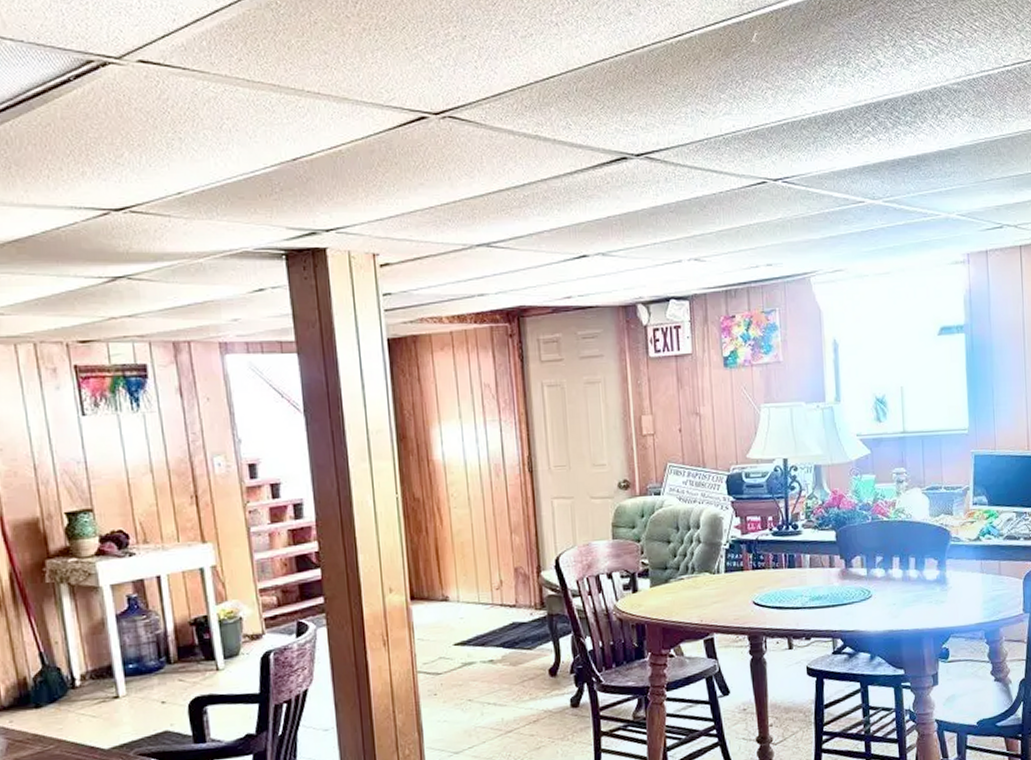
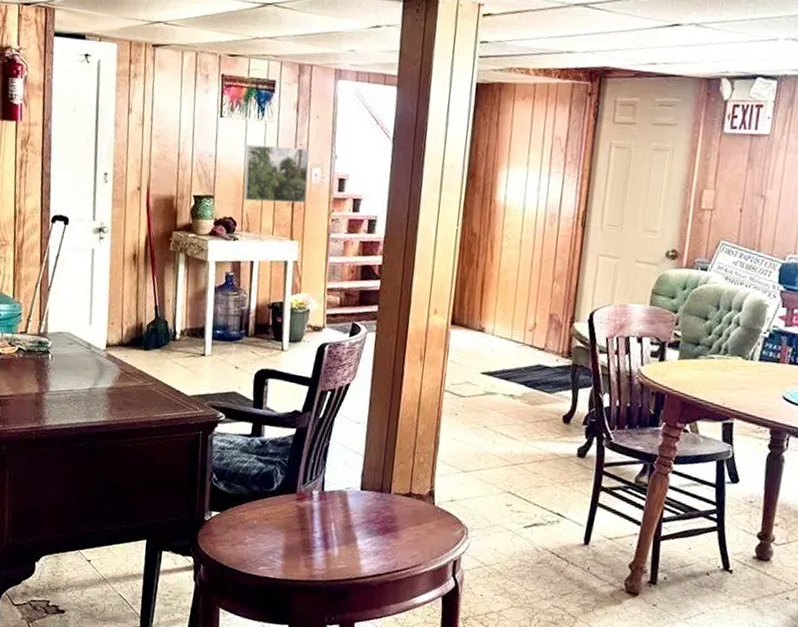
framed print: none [124,437,214,508] -> present [243,144,310,204]

